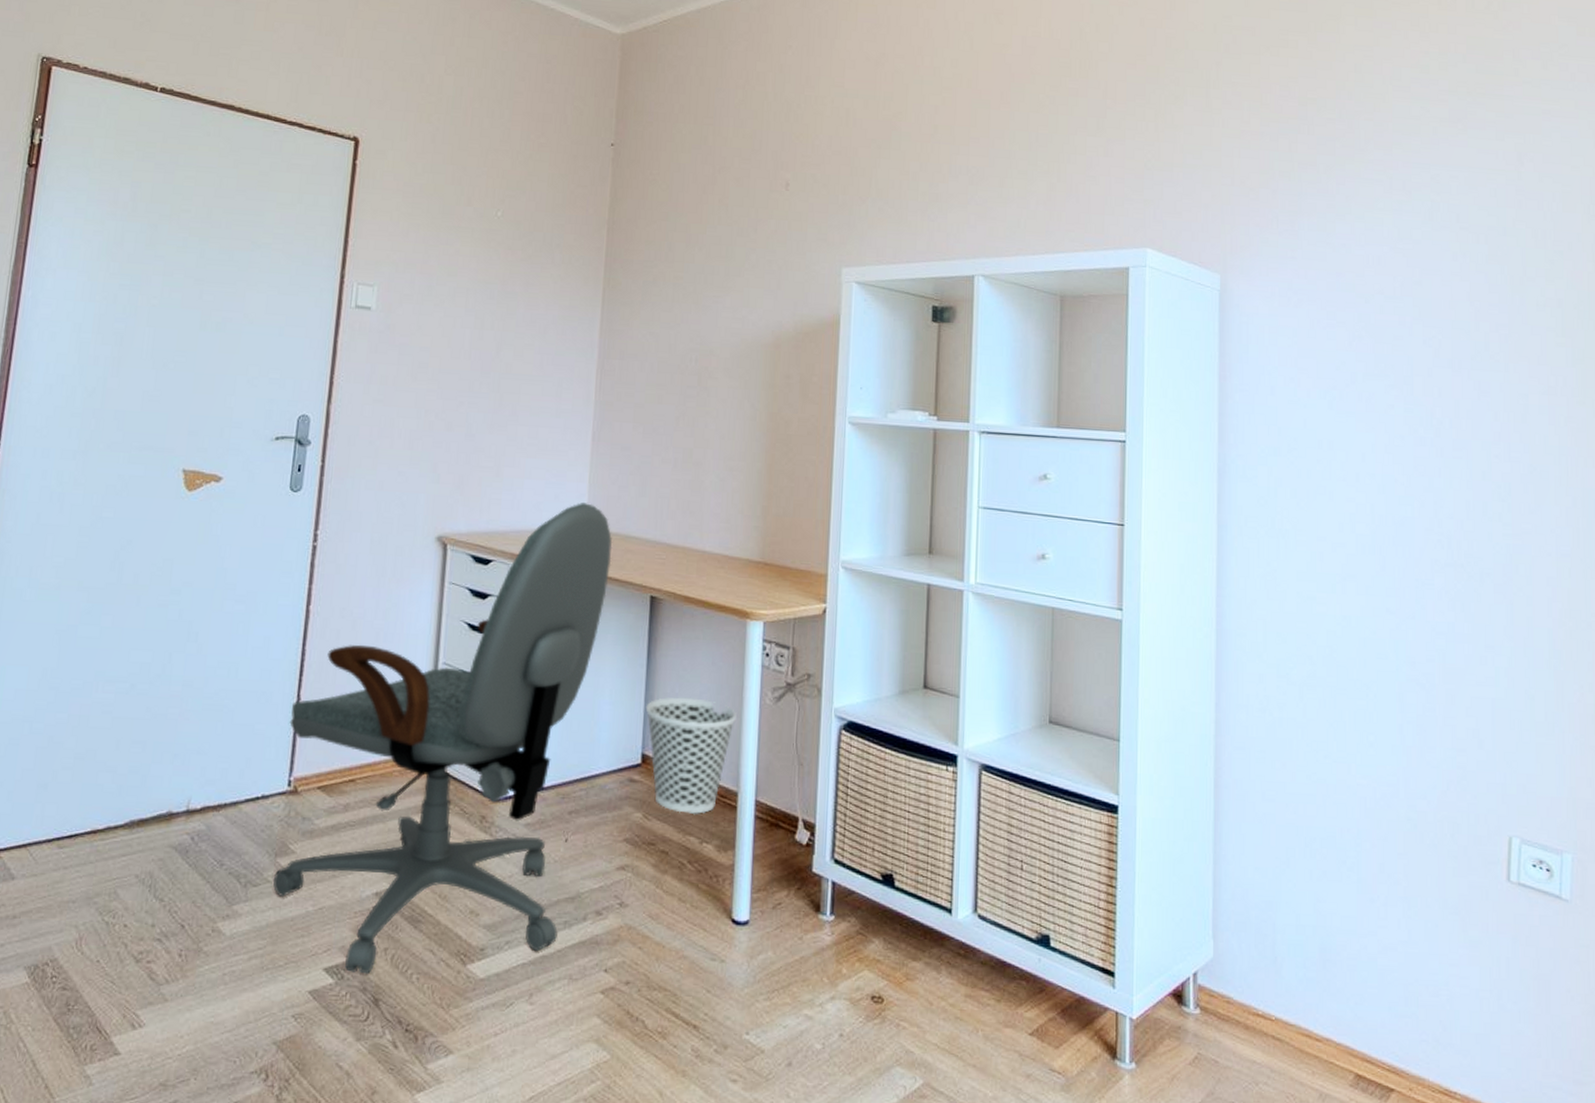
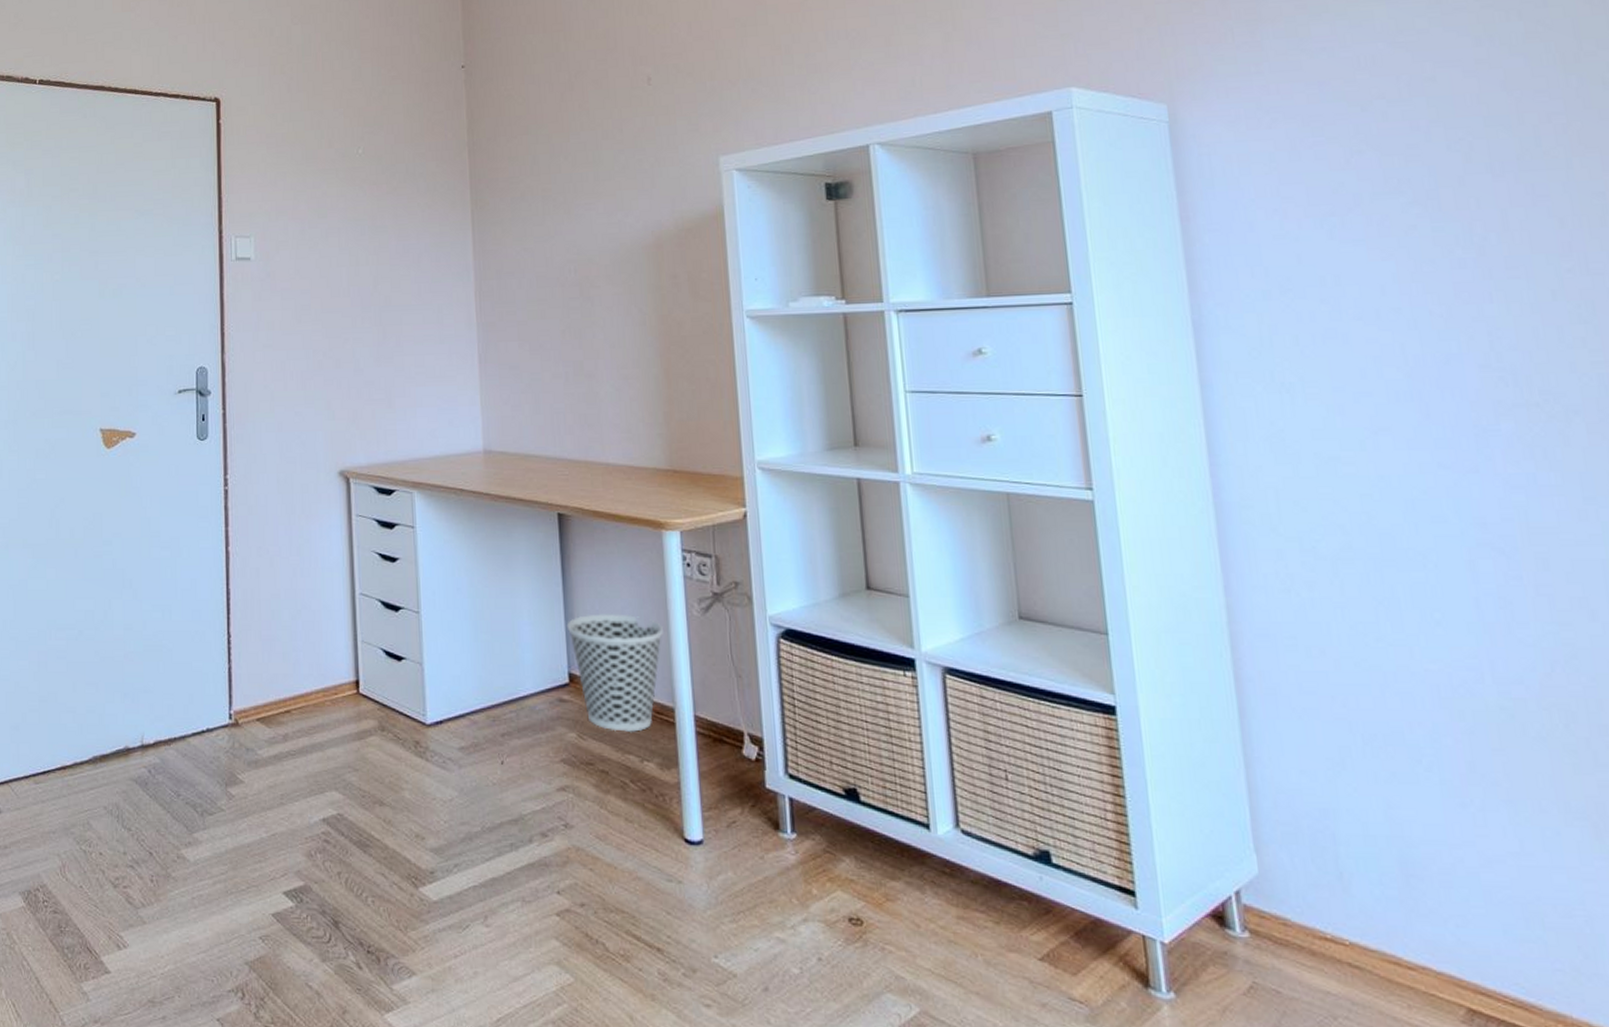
office chair: present [273,502,613,975] -> none [223,425,514,898]

